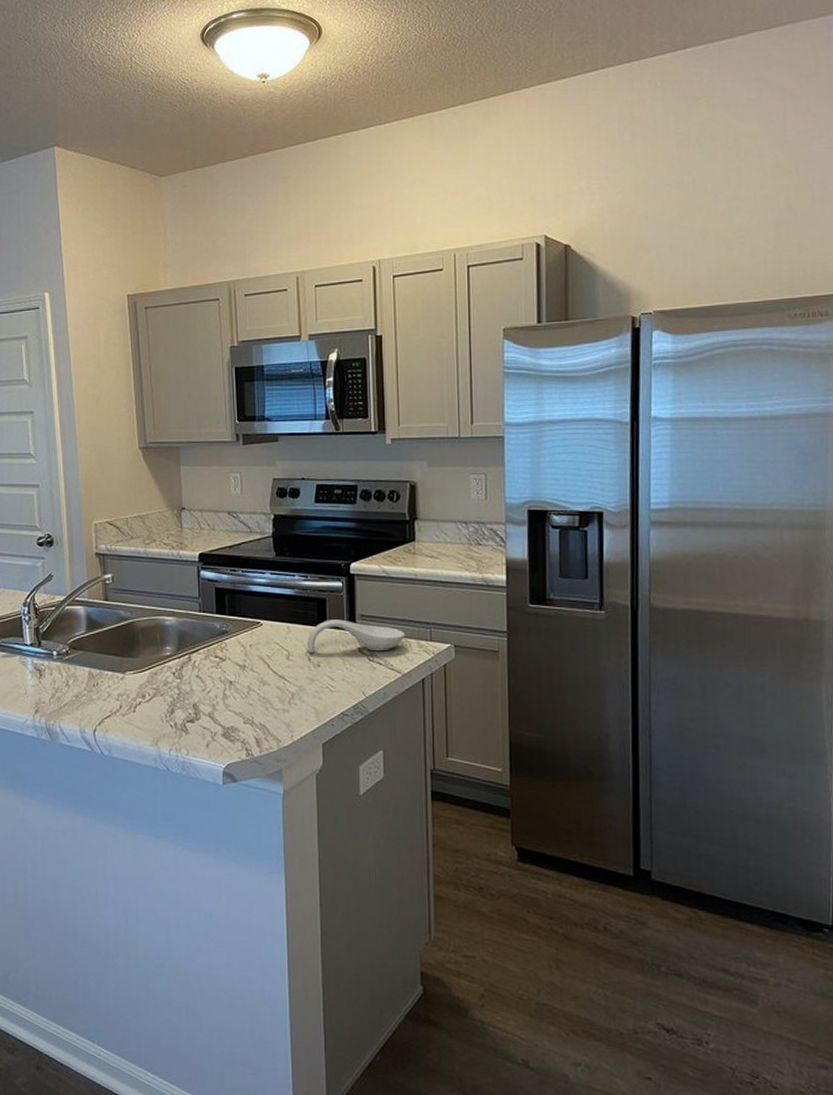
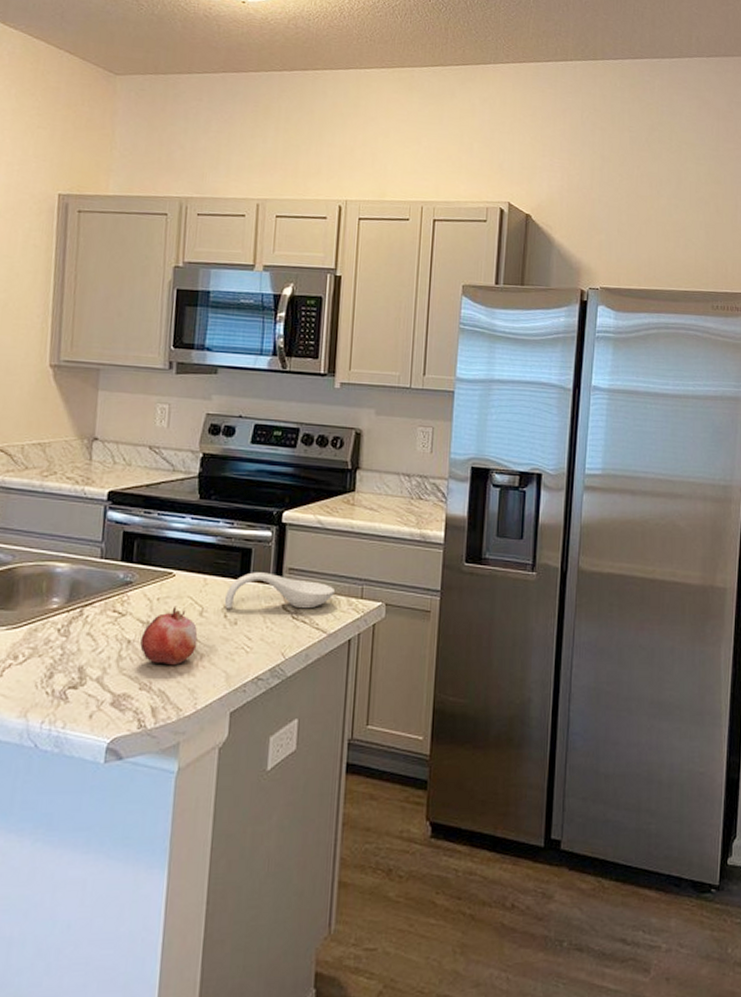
fruit: none [240,651,288,703] -> present [140,606,198,666]

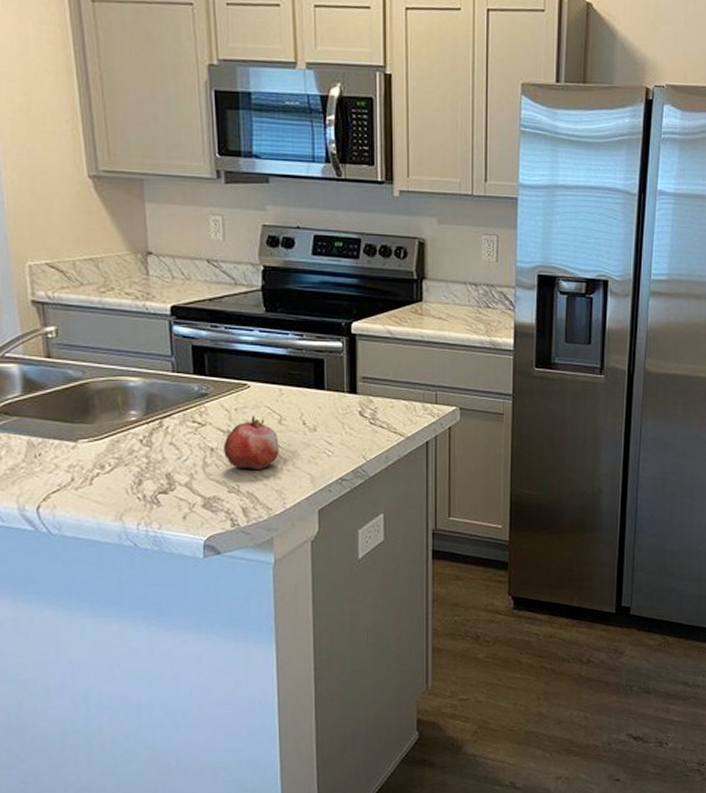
spoon rest: present [224,572,336,609] -> none [301,382,410,417]

